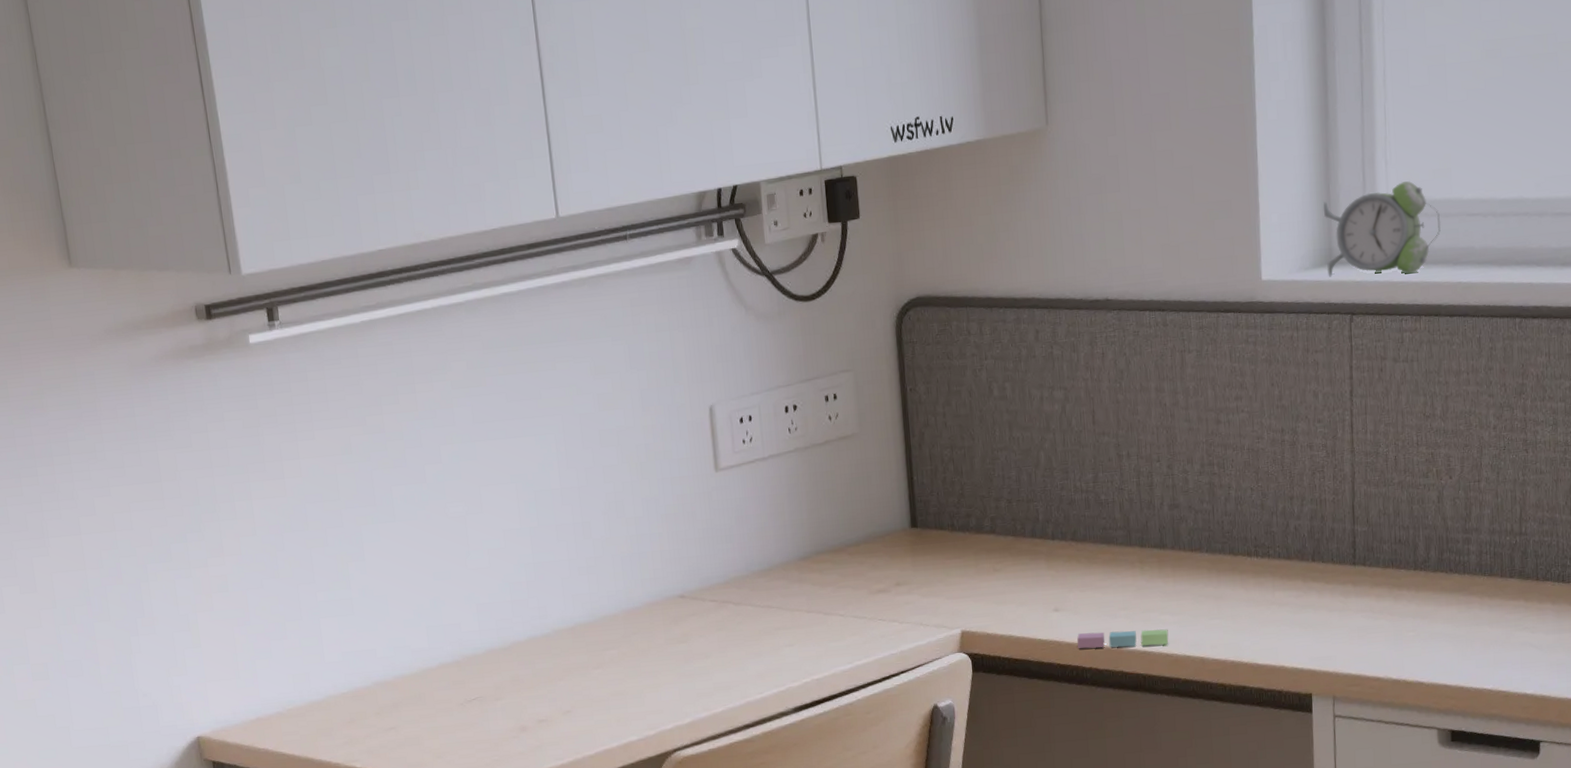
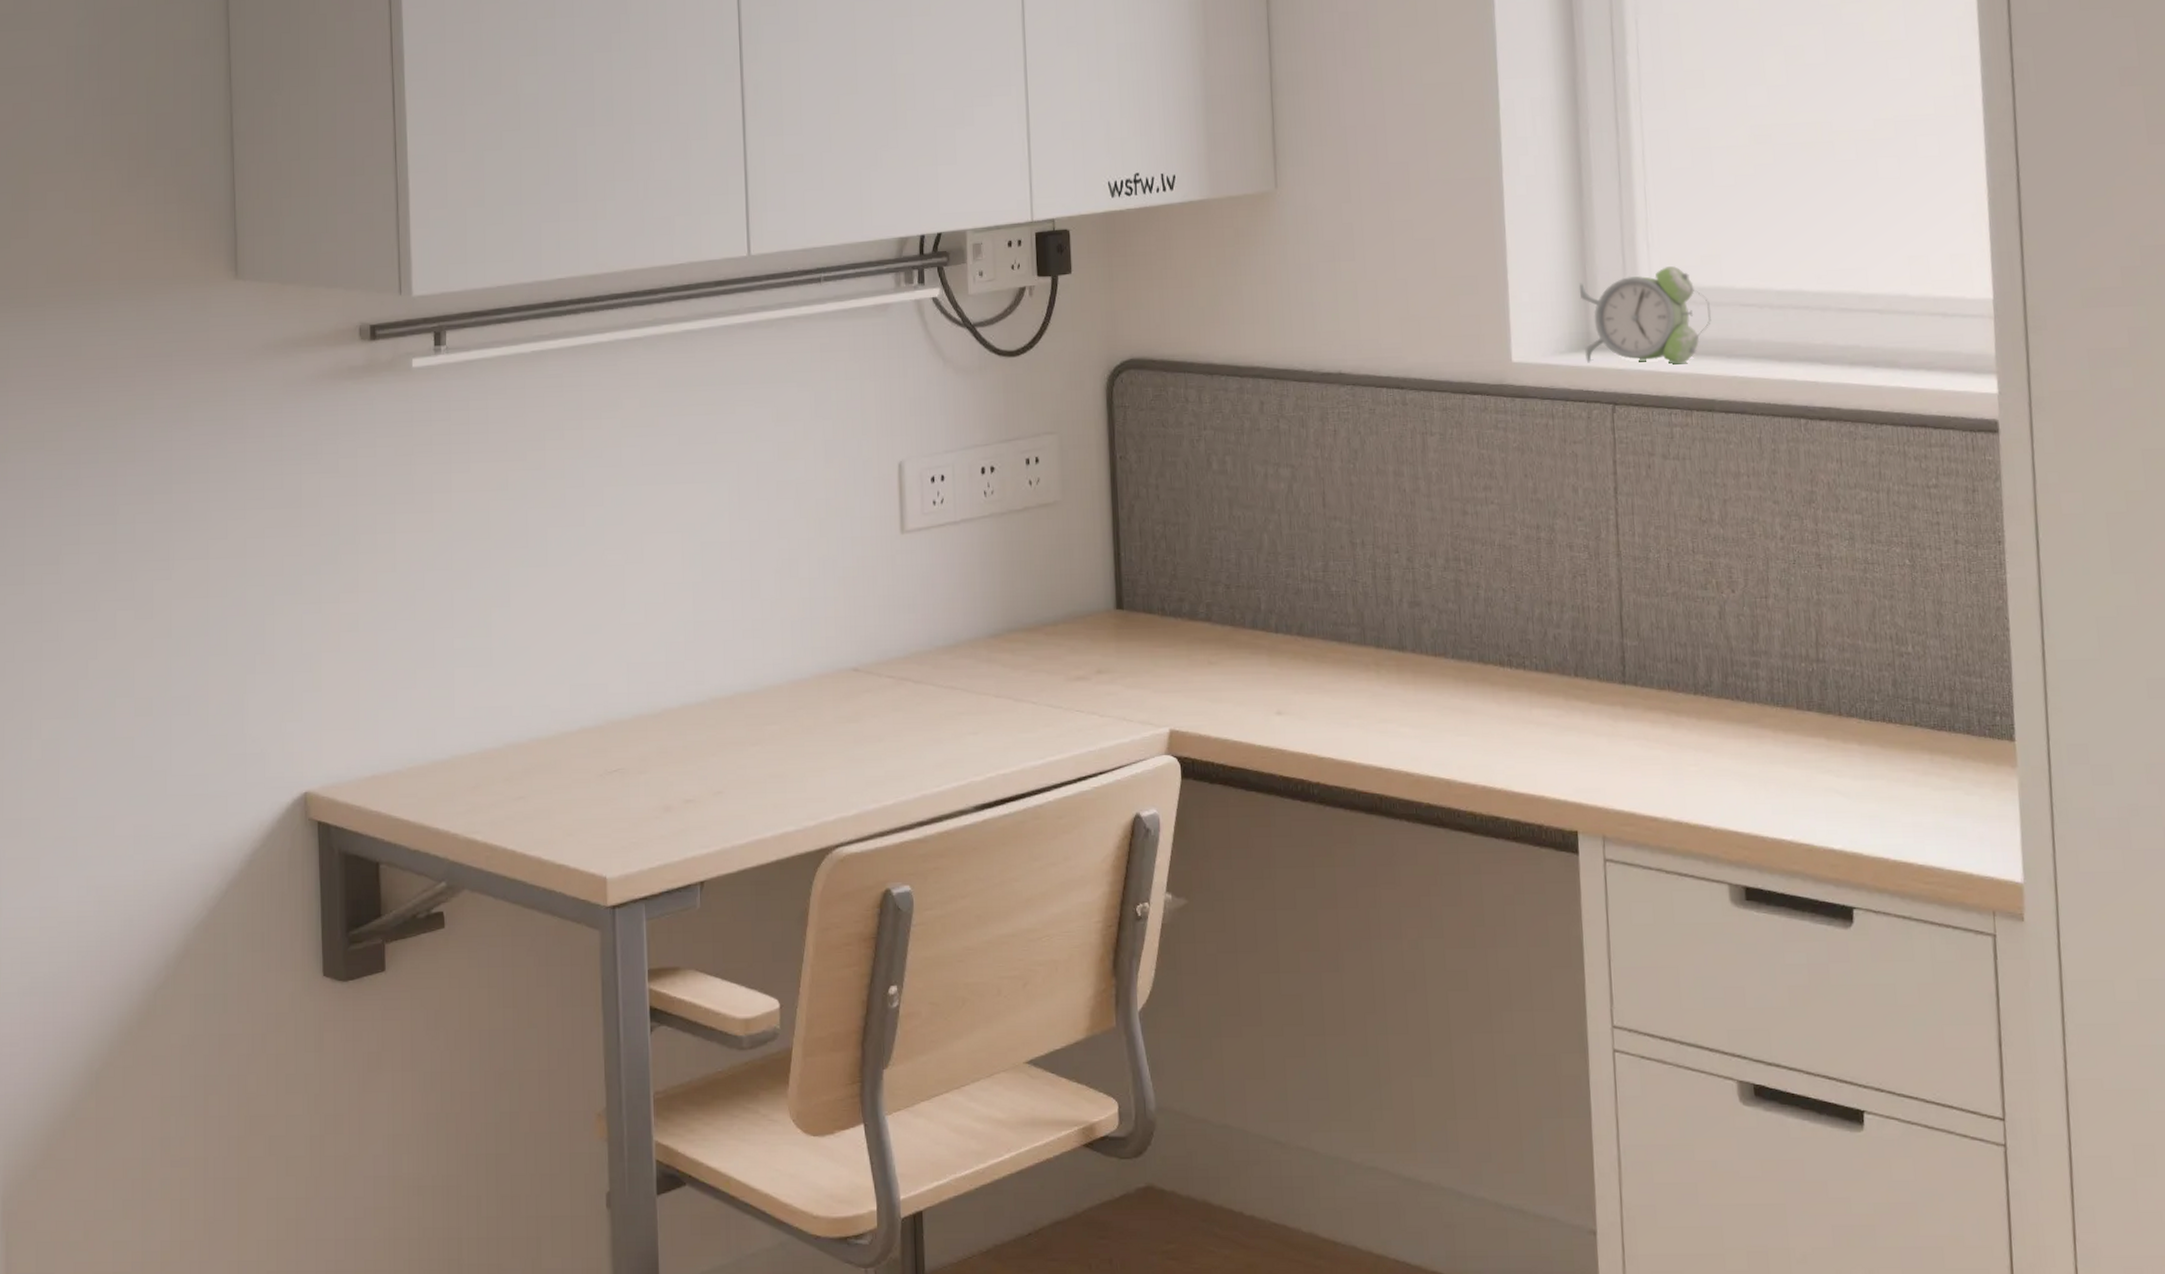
sticky notes: present [1077,629,1169,649] -> none [1302,742,1409,762]

